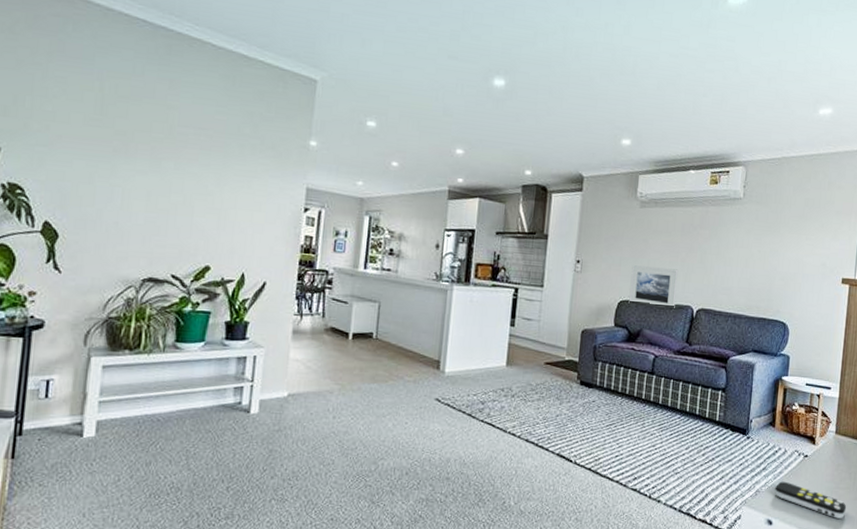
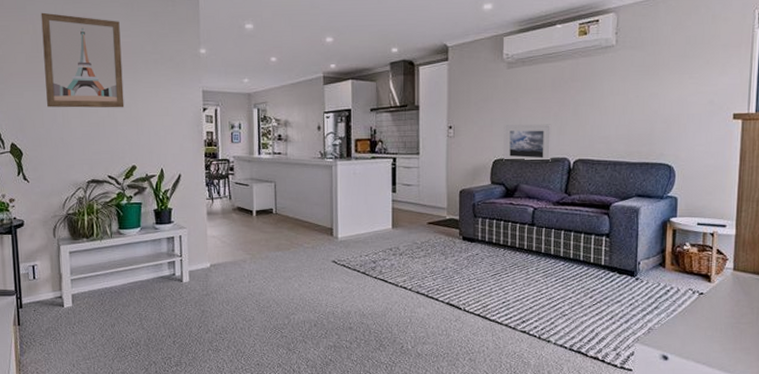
wall art: none [103,69,215,196] -> present [41,12,125,108]
remote control: present [774,481,847,519] -> none [668,319,750,352]

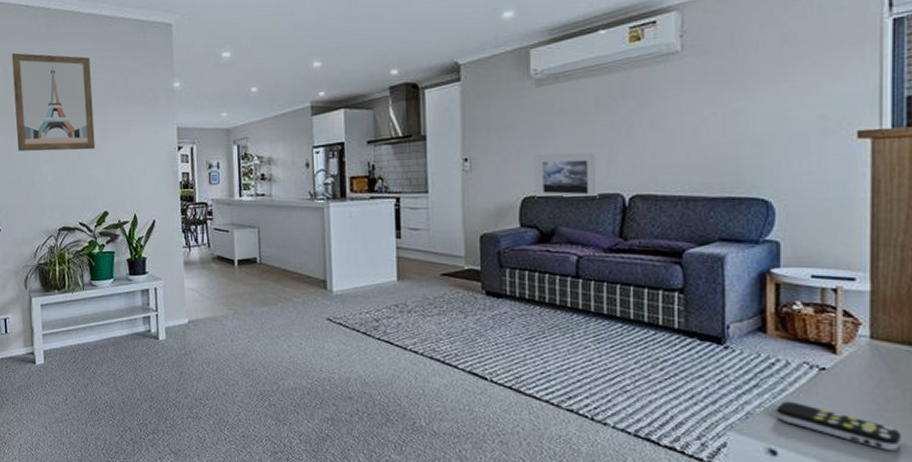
remote control: none [668,319,750,352] -> present [776,401,902,450]

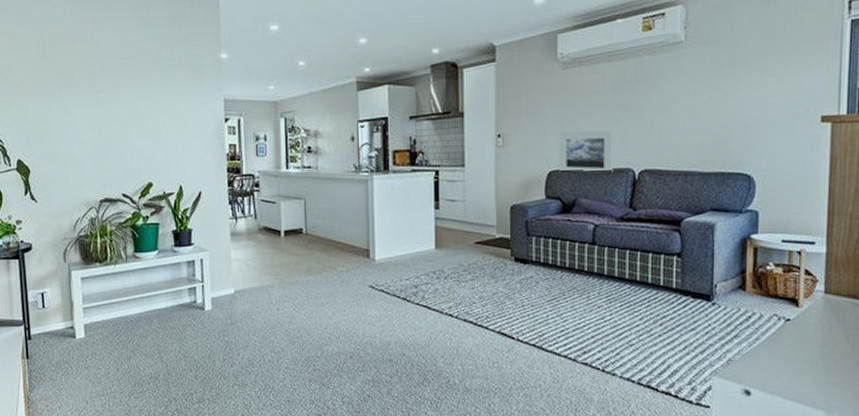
wall art: present [11,52,96,152] -> none [48,17,139,121]
remote control: present [776,401,902,450] -> none [751,348,845,386]

